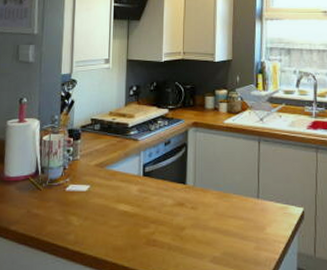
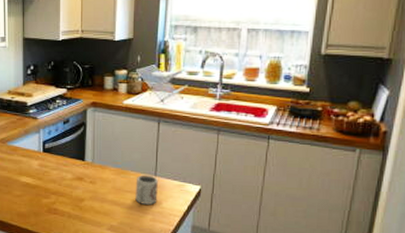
cup: none [238,197,261,231] -> present [135,174,158,205]

